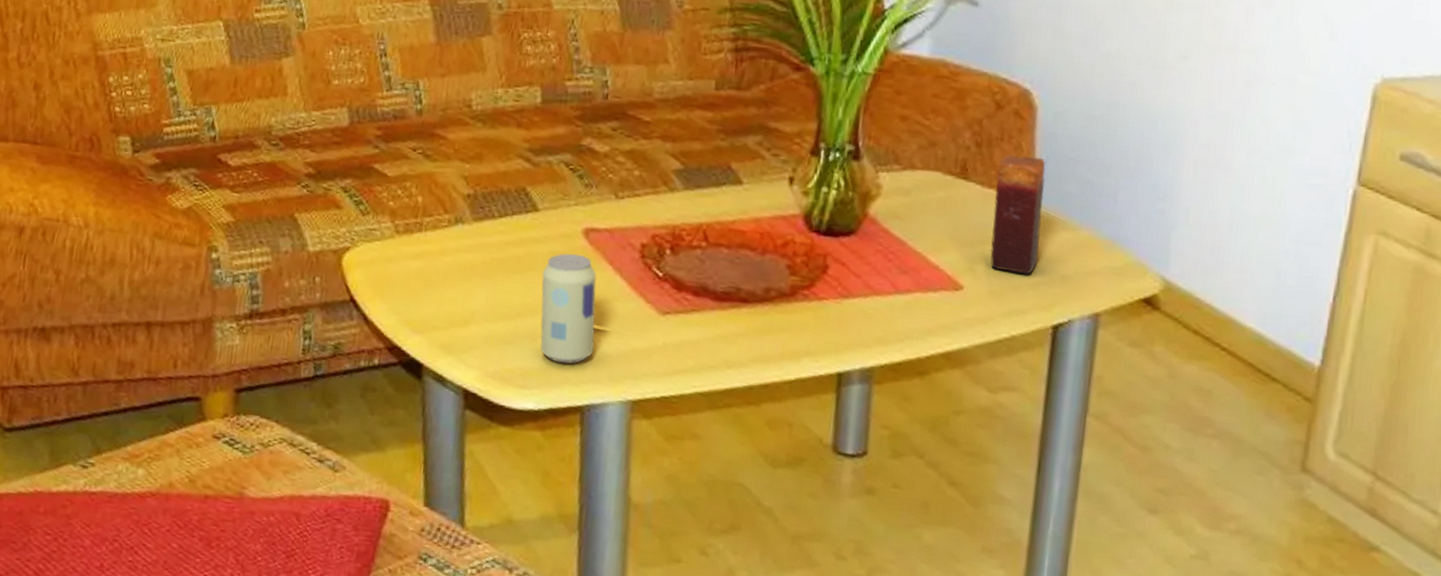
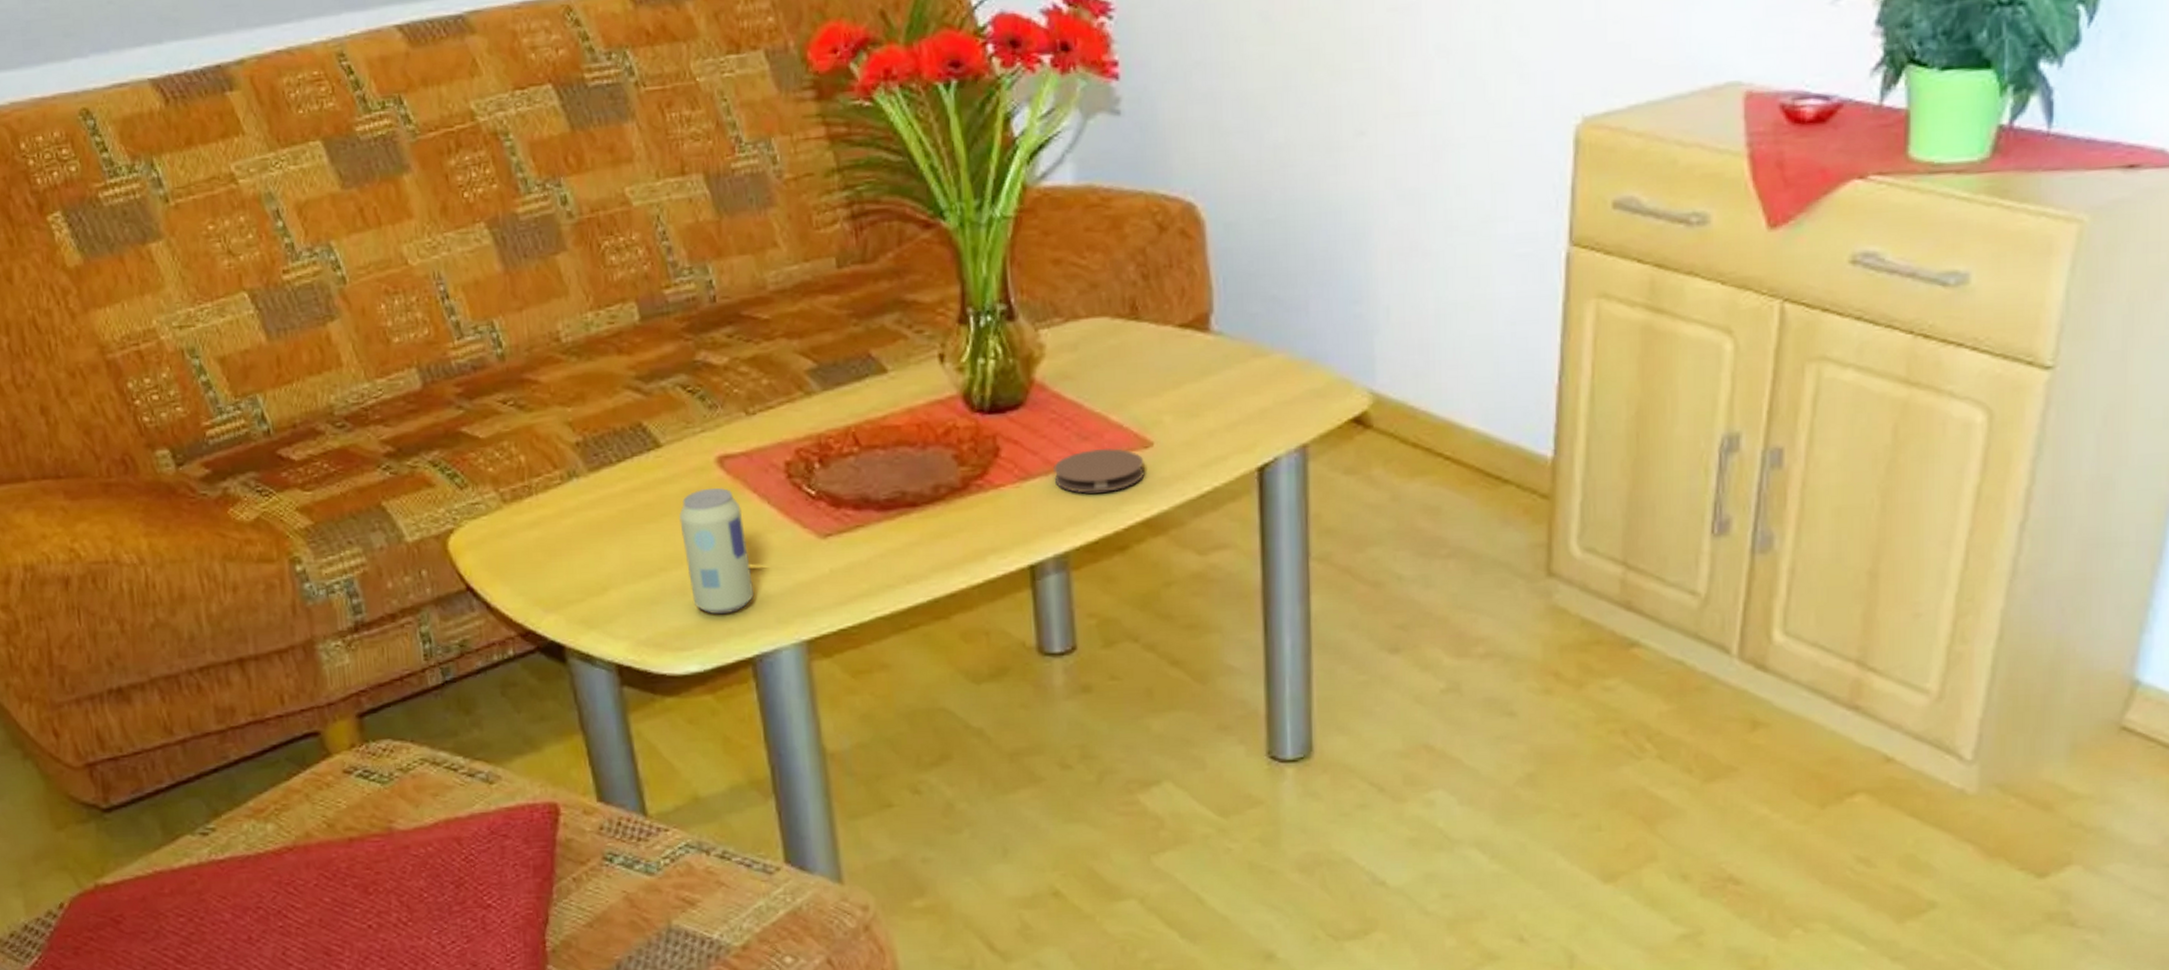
coaster: none [871,282,953,323] -> present [1054,448,1145,494]
candle: present [990,155,1046,275] -> none [1169,280,1232,417]

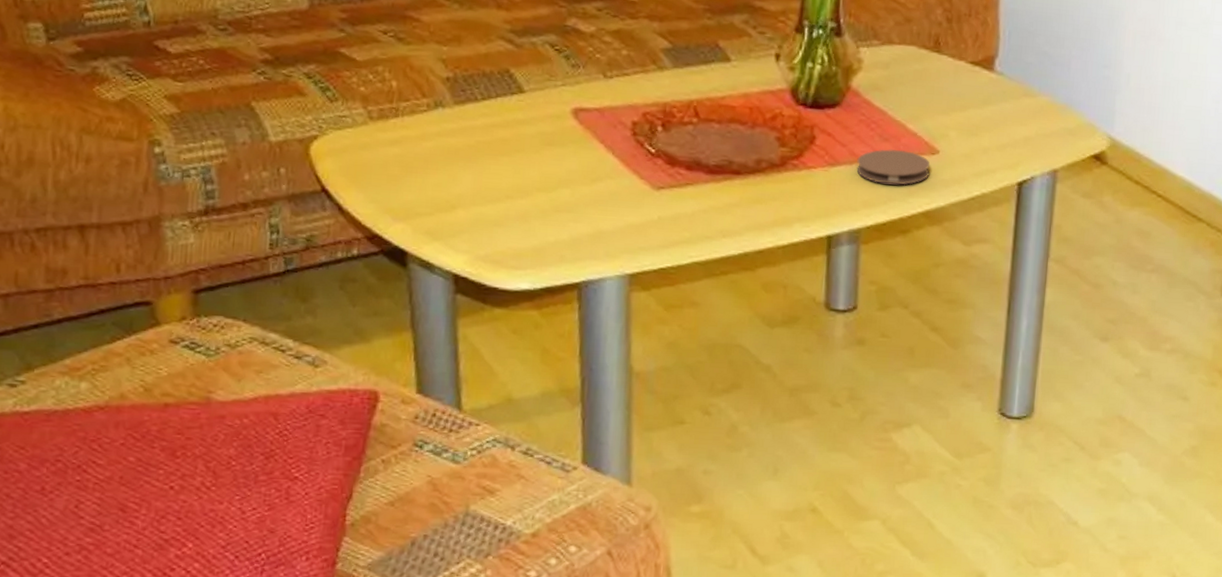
beverage can: present [678,487,754,615] -> none [530,133,590,243]

